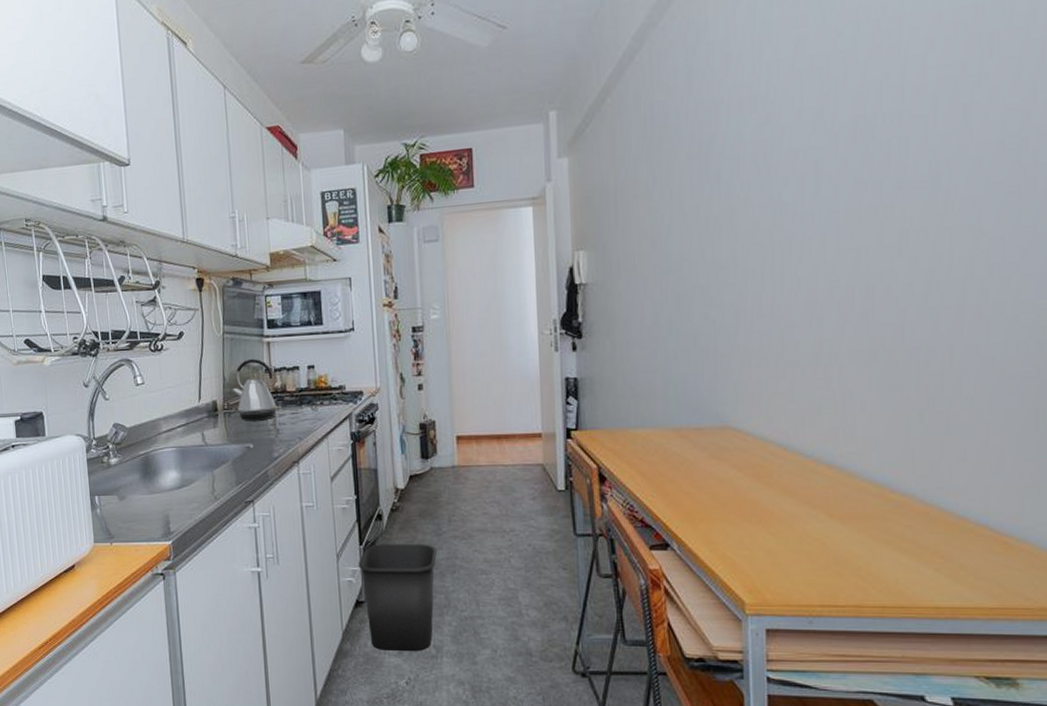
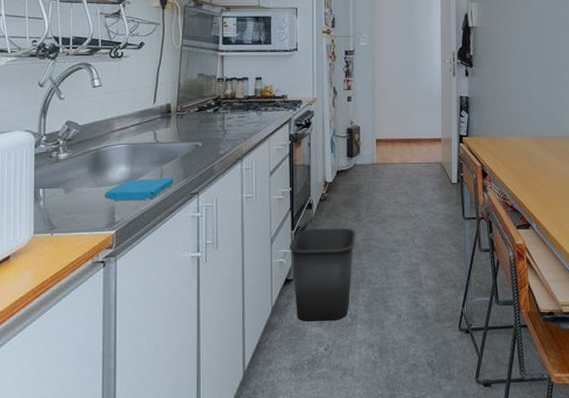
sponge: none [157,484,227,510] -> present [104,178,173,201]
kettle: present [232,358,279,421] -> none [186,68,228,123]

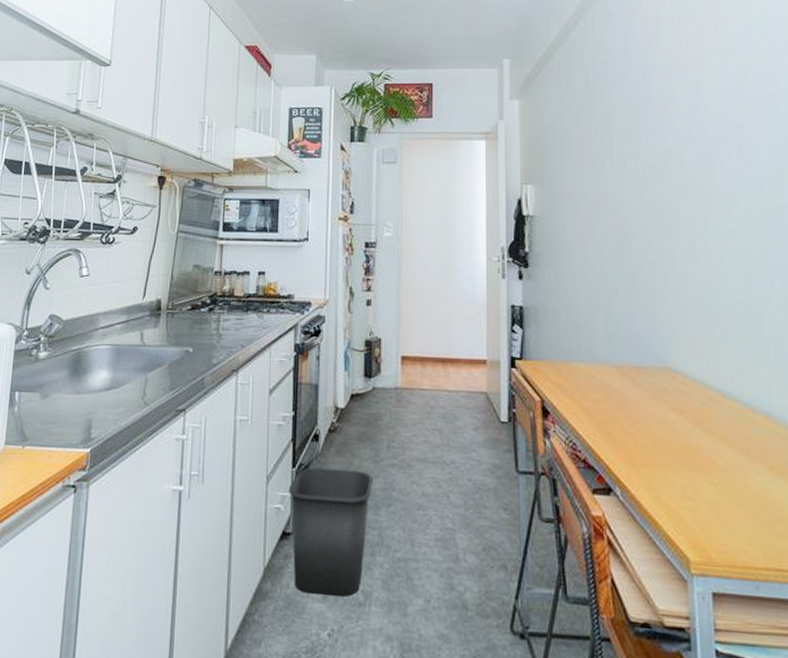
sponge: present [104,178,173,201] -> none [81,388,159,414]

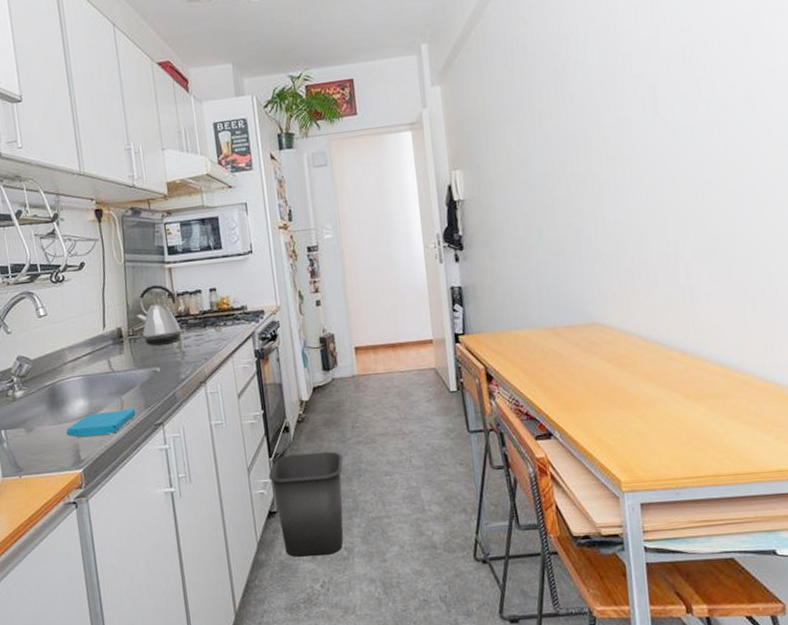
sponge: none [81,388,159,414] -> present [66,409,136,438]
kettle: none [178,259,225,324] -> present [136,284,184,346]

